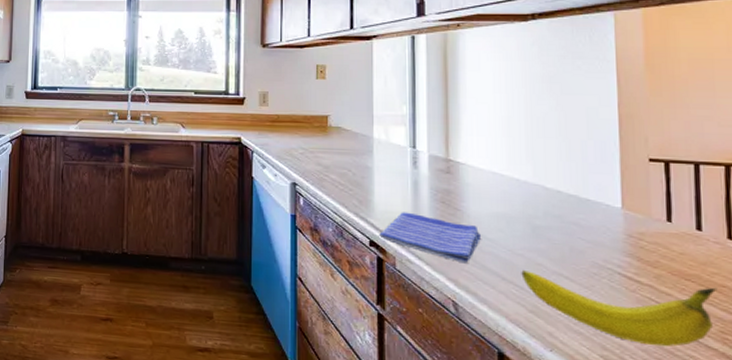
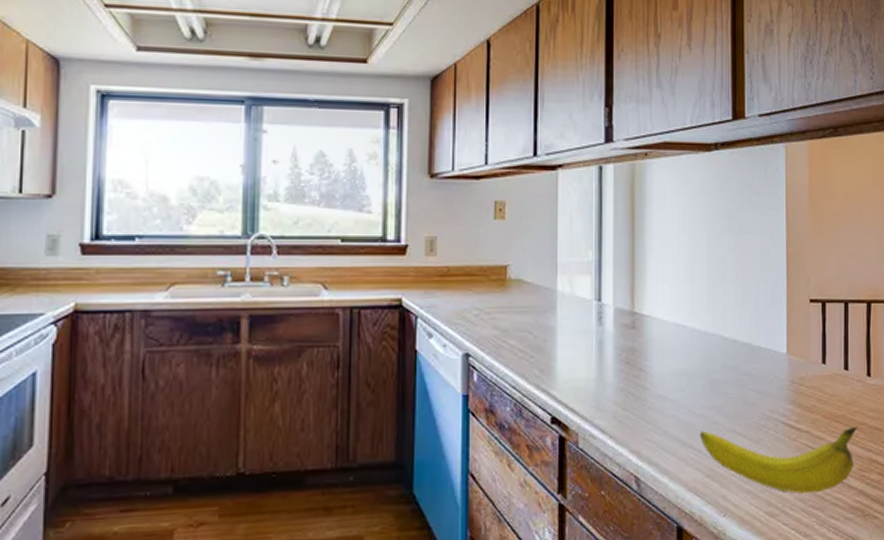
dish towel: present [379,212,481,264] -> none [562,378,663,432]

